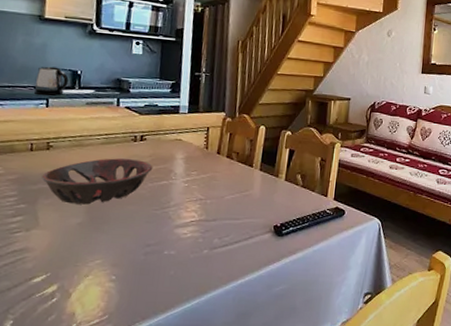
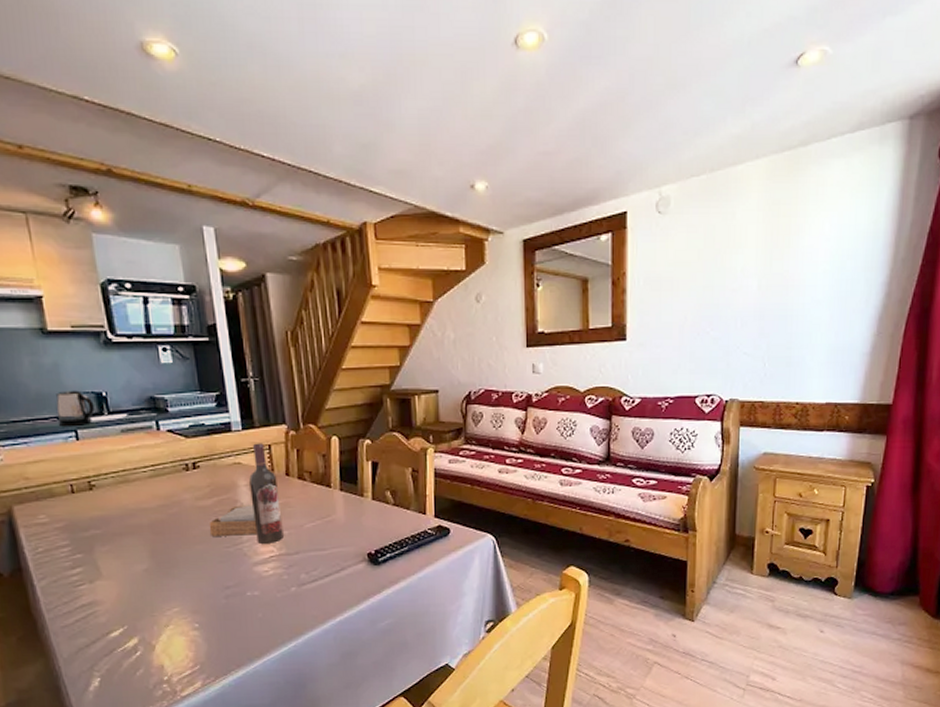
decorative bowl: present [41,158,153,205] -> none [91,491,215,549]
napkin holder: none [143,174,186,201] -> present [209,505,258,536]
wine bottle: none [182,125,209,210] -> present [248,443,284,544]

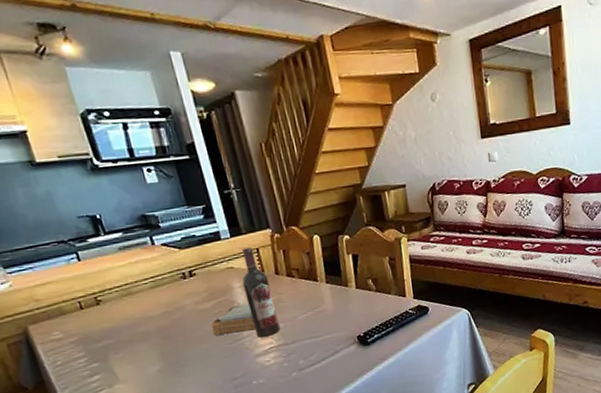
kettle: present [56,390,95,427] -> none [53,215,92,251]

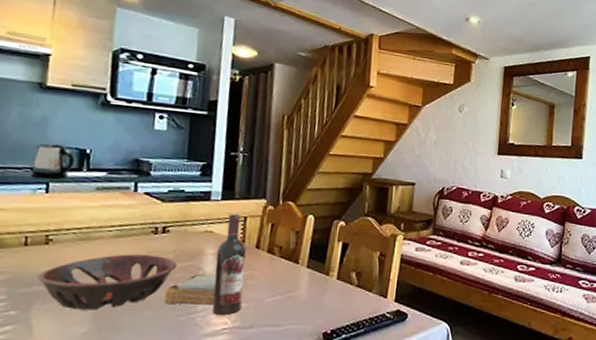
kettle: none [53,215,92,251] -> present [31,143,75,180]
decorative bowl: none [102,296,214,354] -> present [37,253,177,310]

